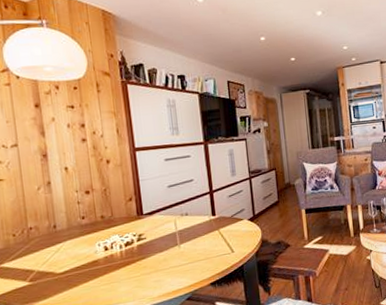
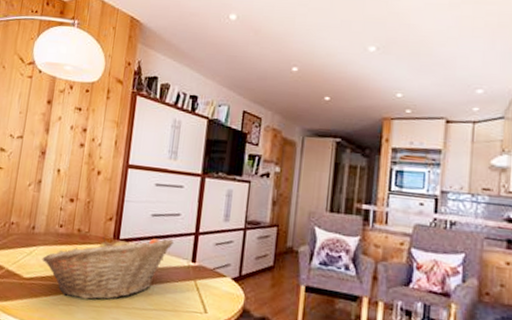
fruit basket: none [72,202,193,277] -> present [42,236,174,300]

